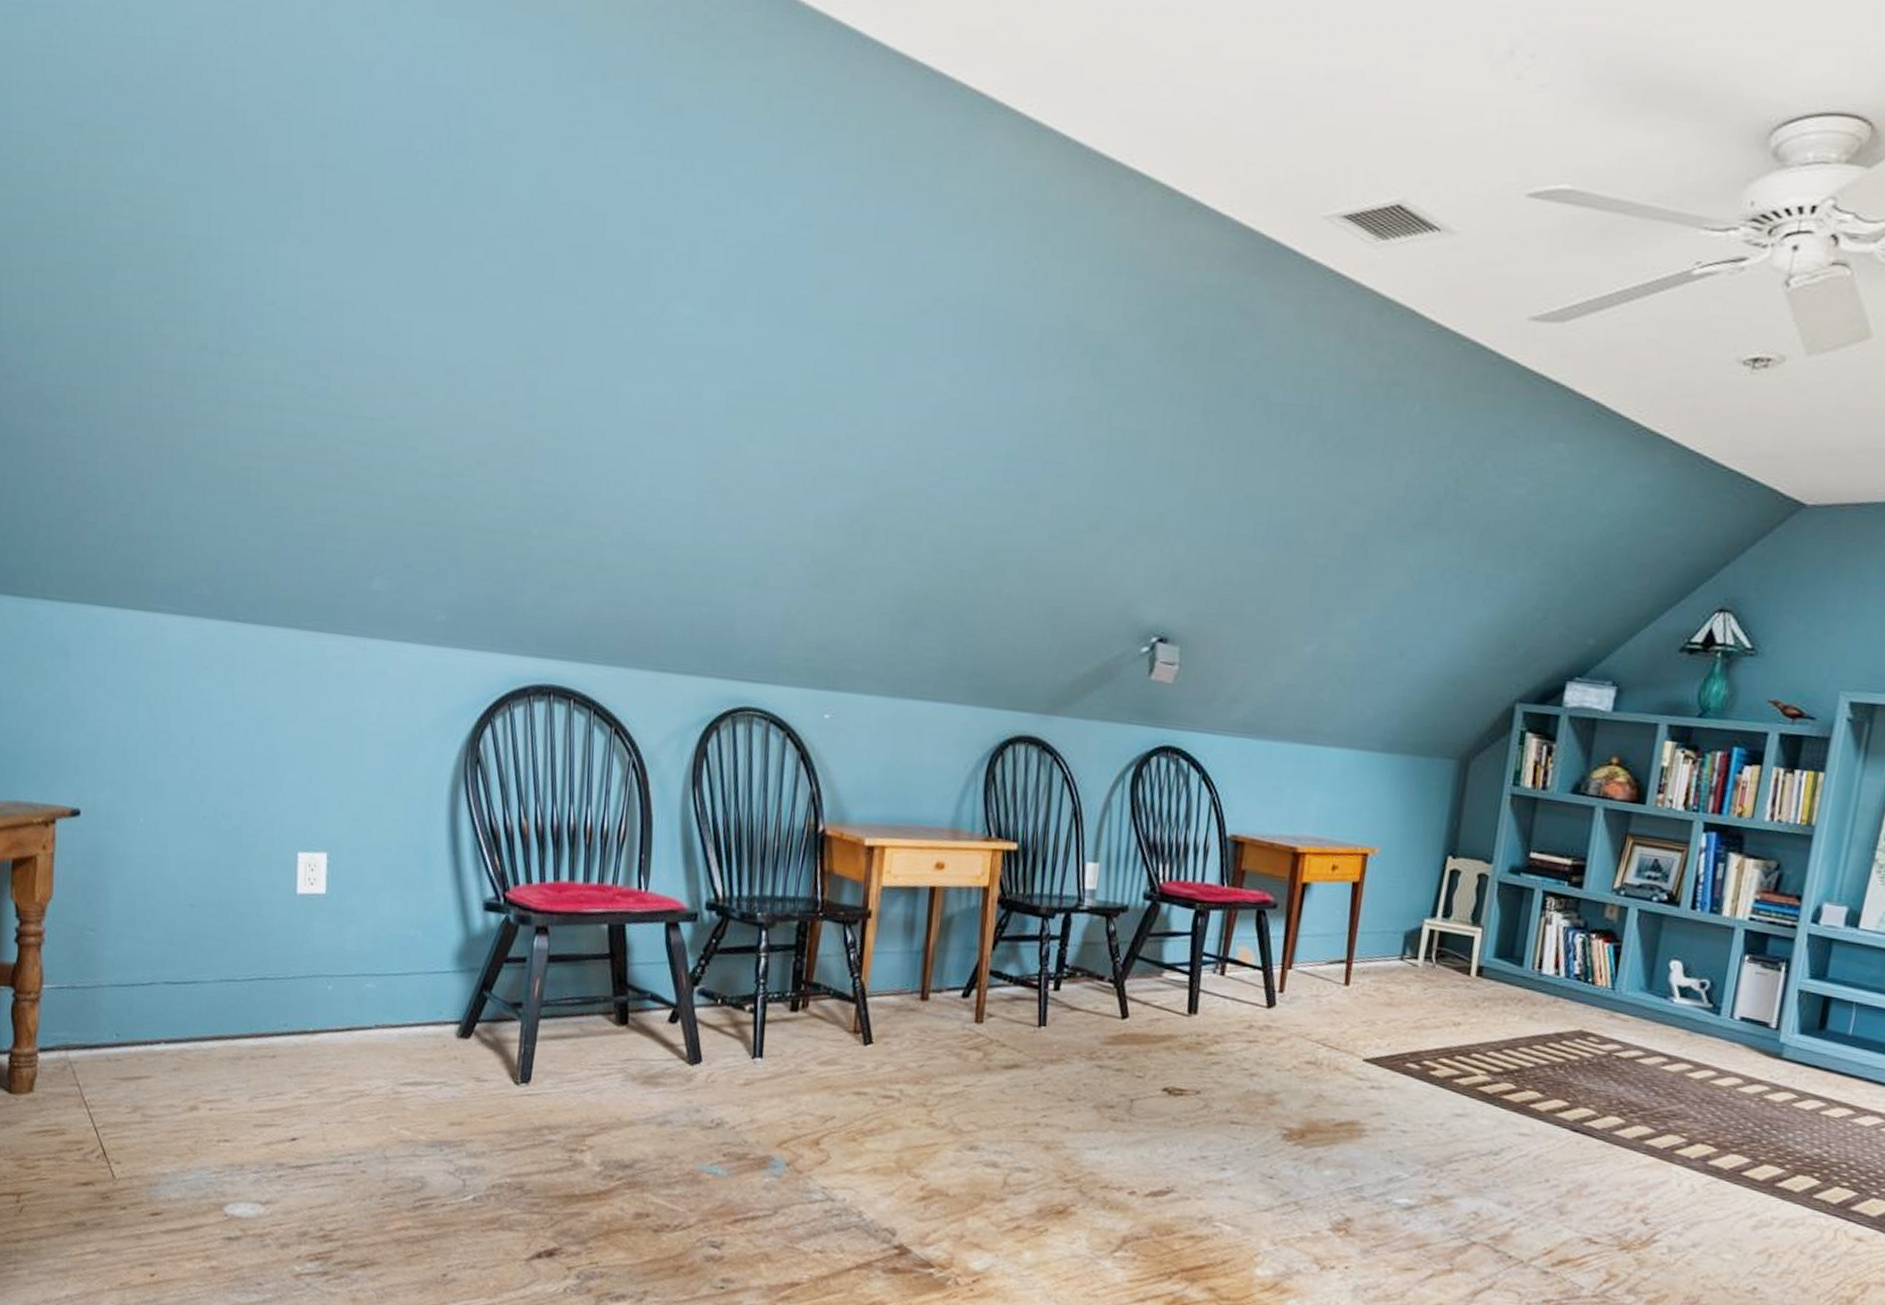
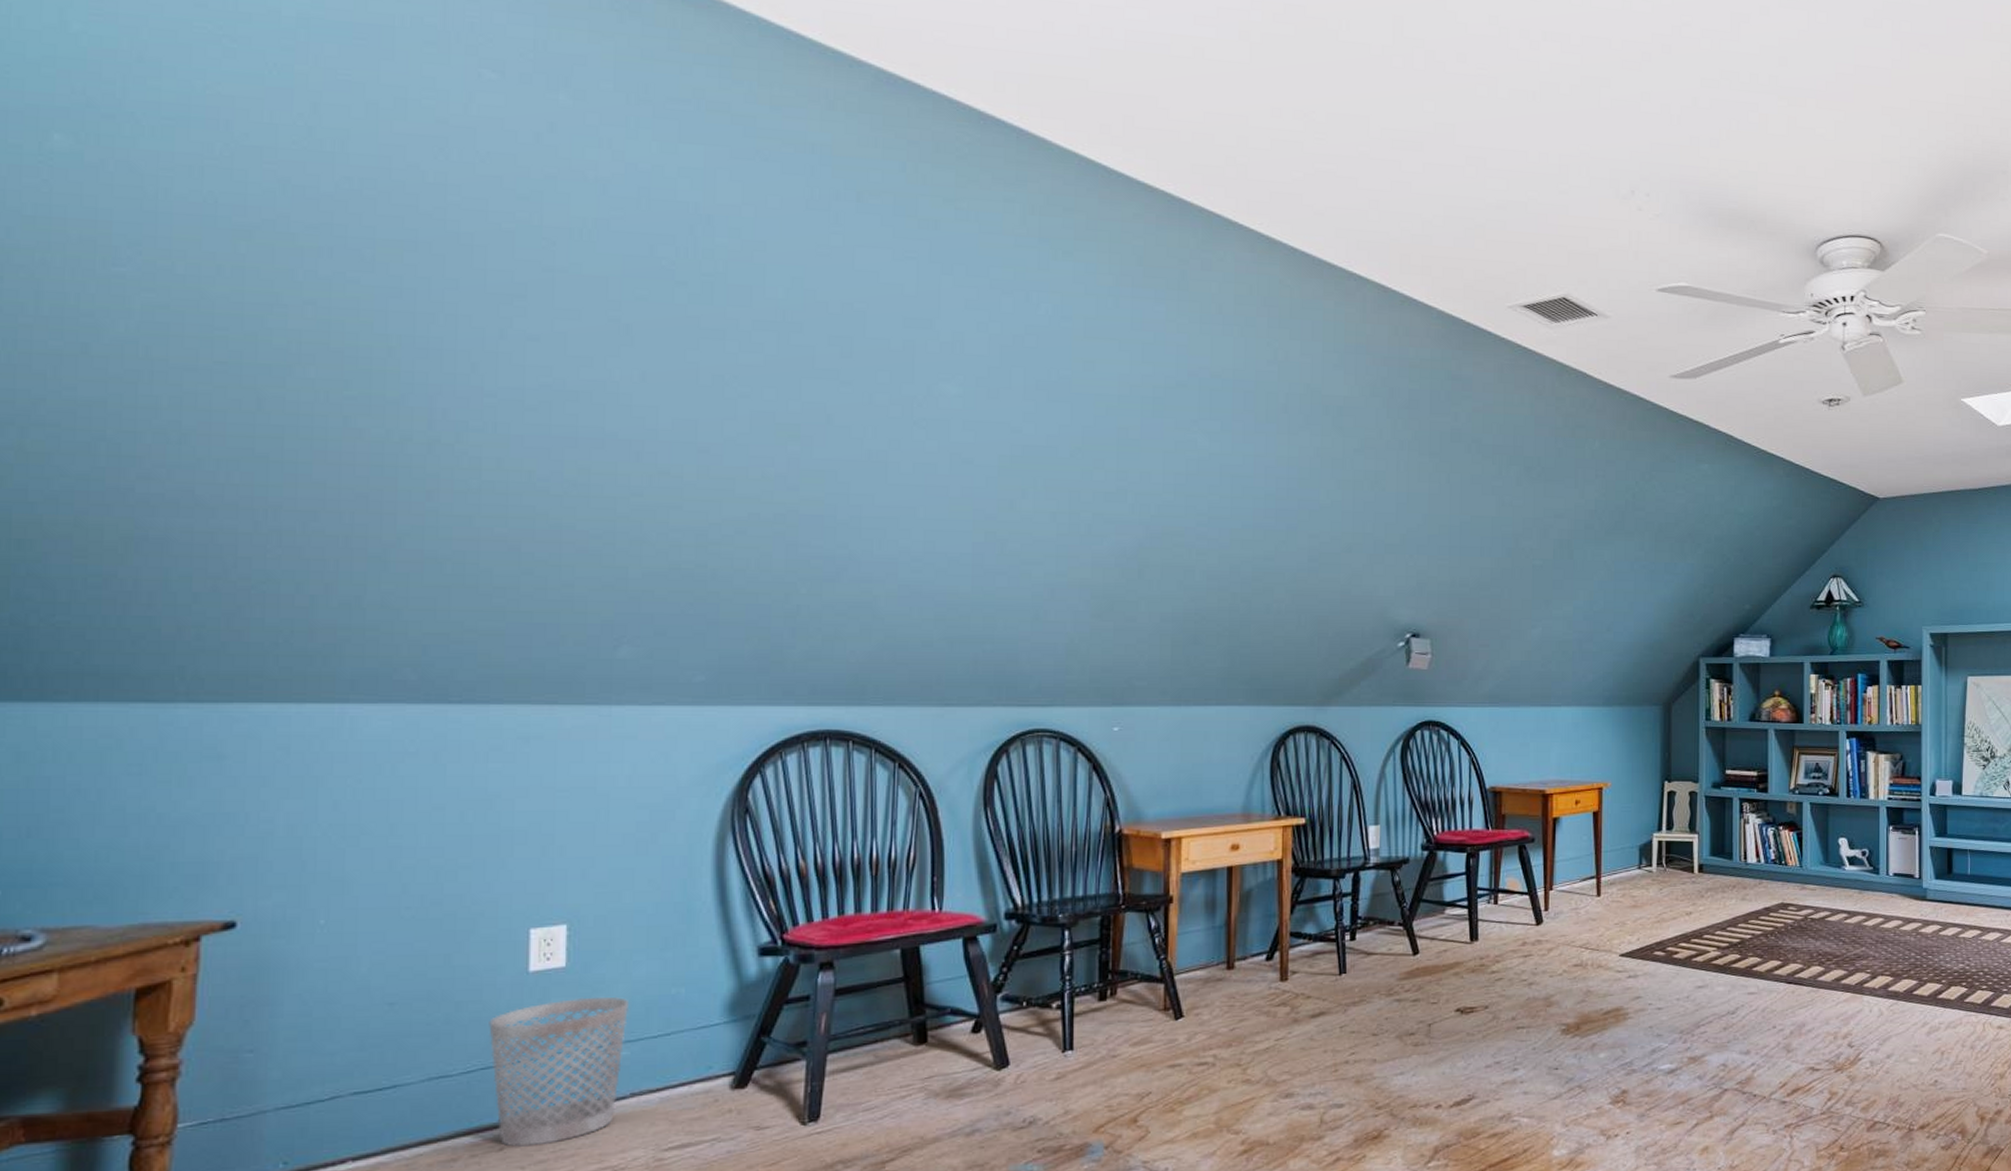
wastebasket: none [265,925,375,1060] -> present [488,996,628,1148]

